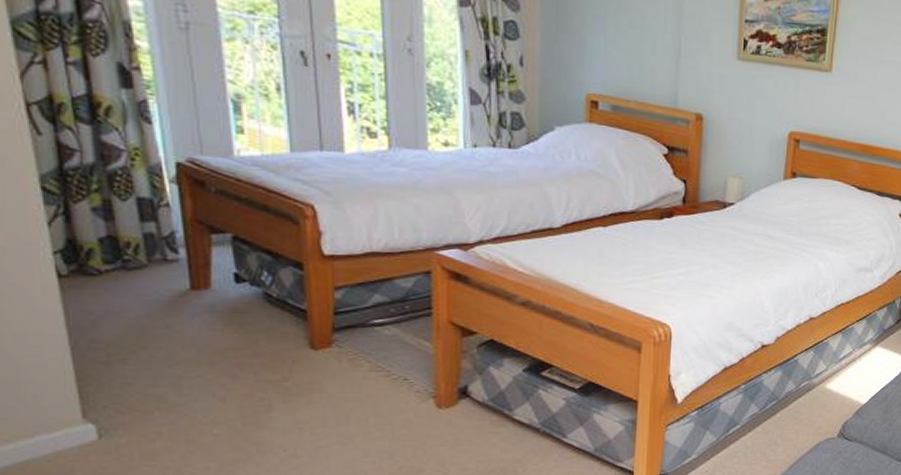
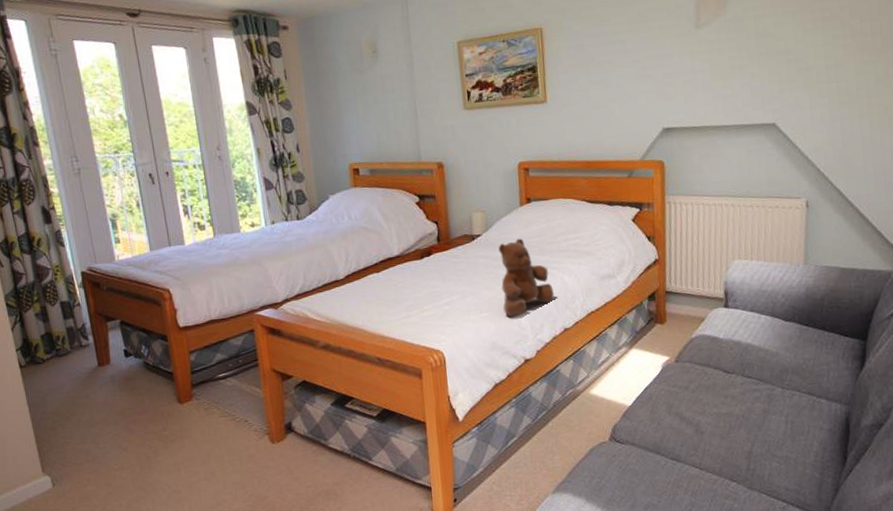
teddy bear: none [746,214,805,297] -> present [498,238,554,316]

